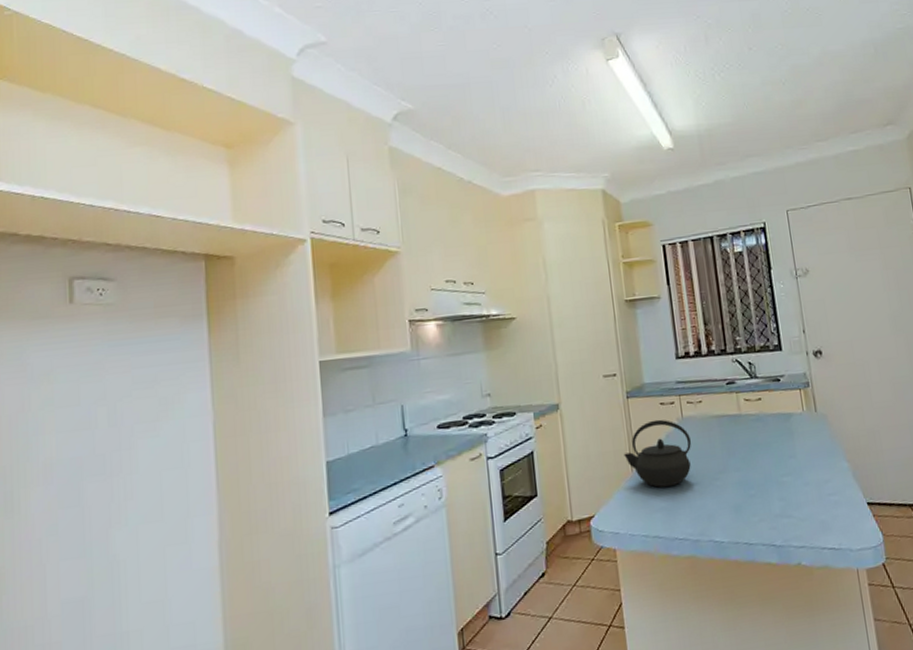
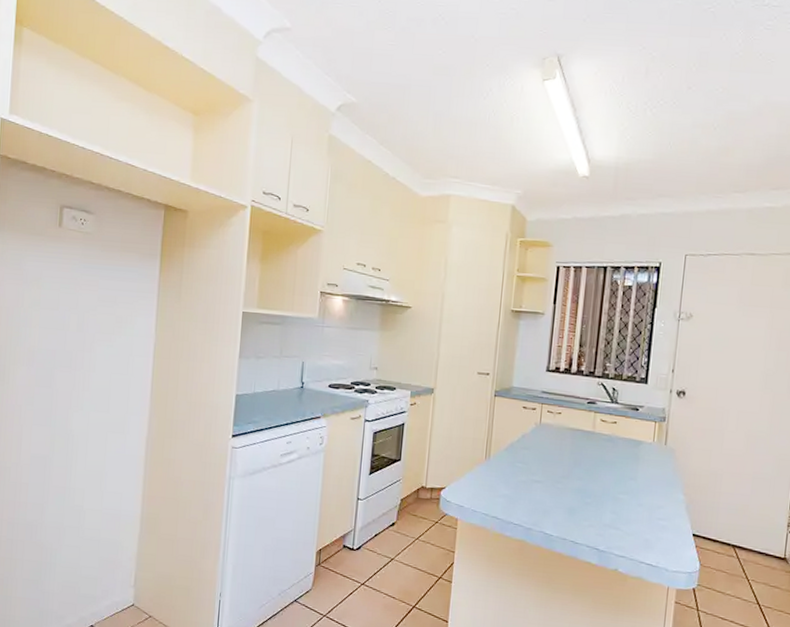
kettle: present [623,419,692,488] -> none [481,420,544,479]

